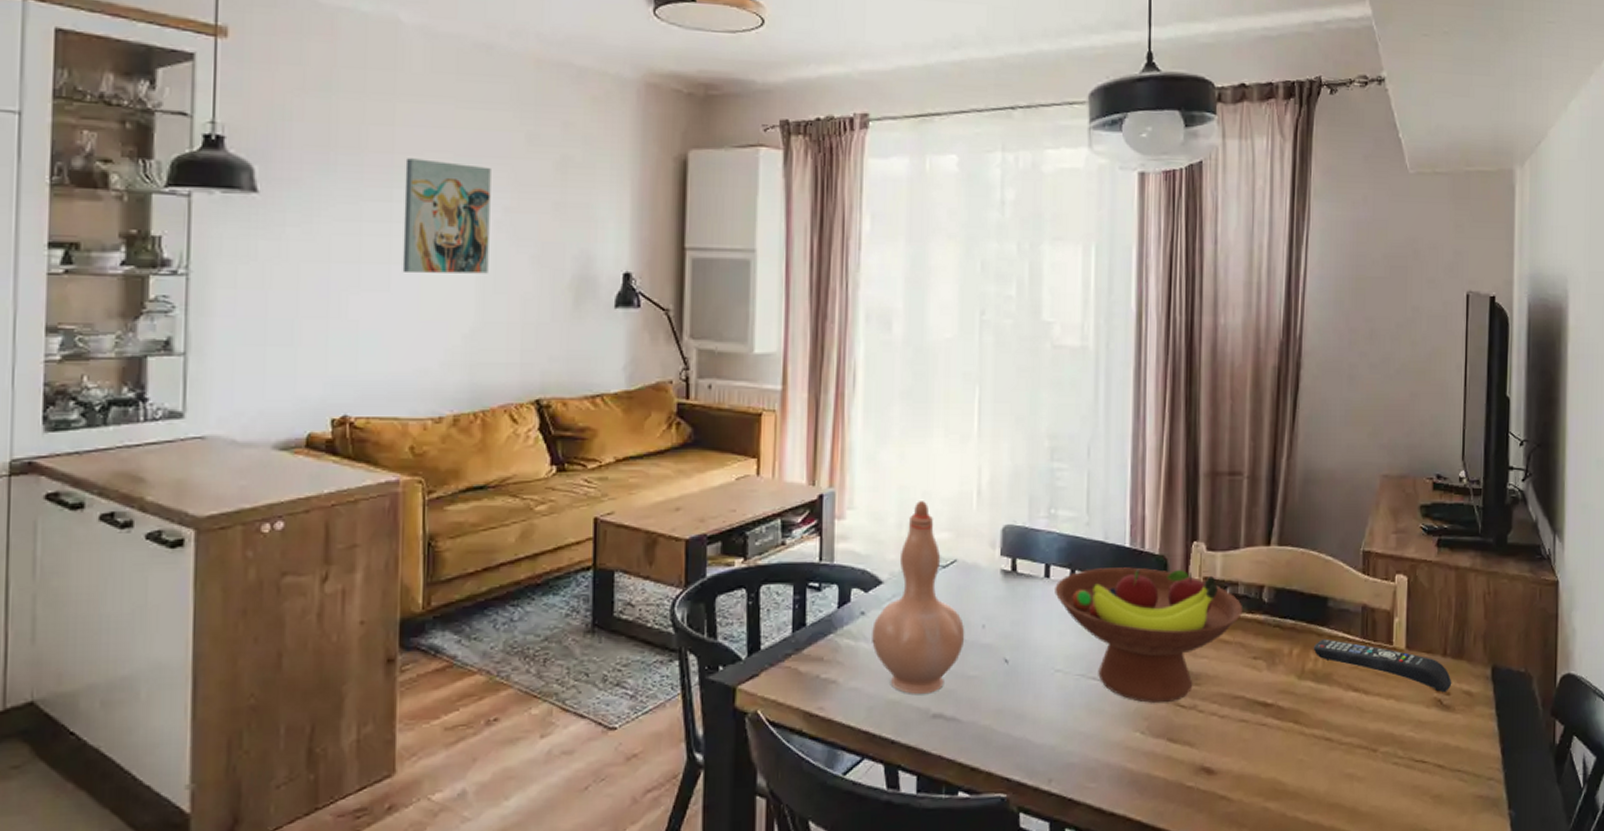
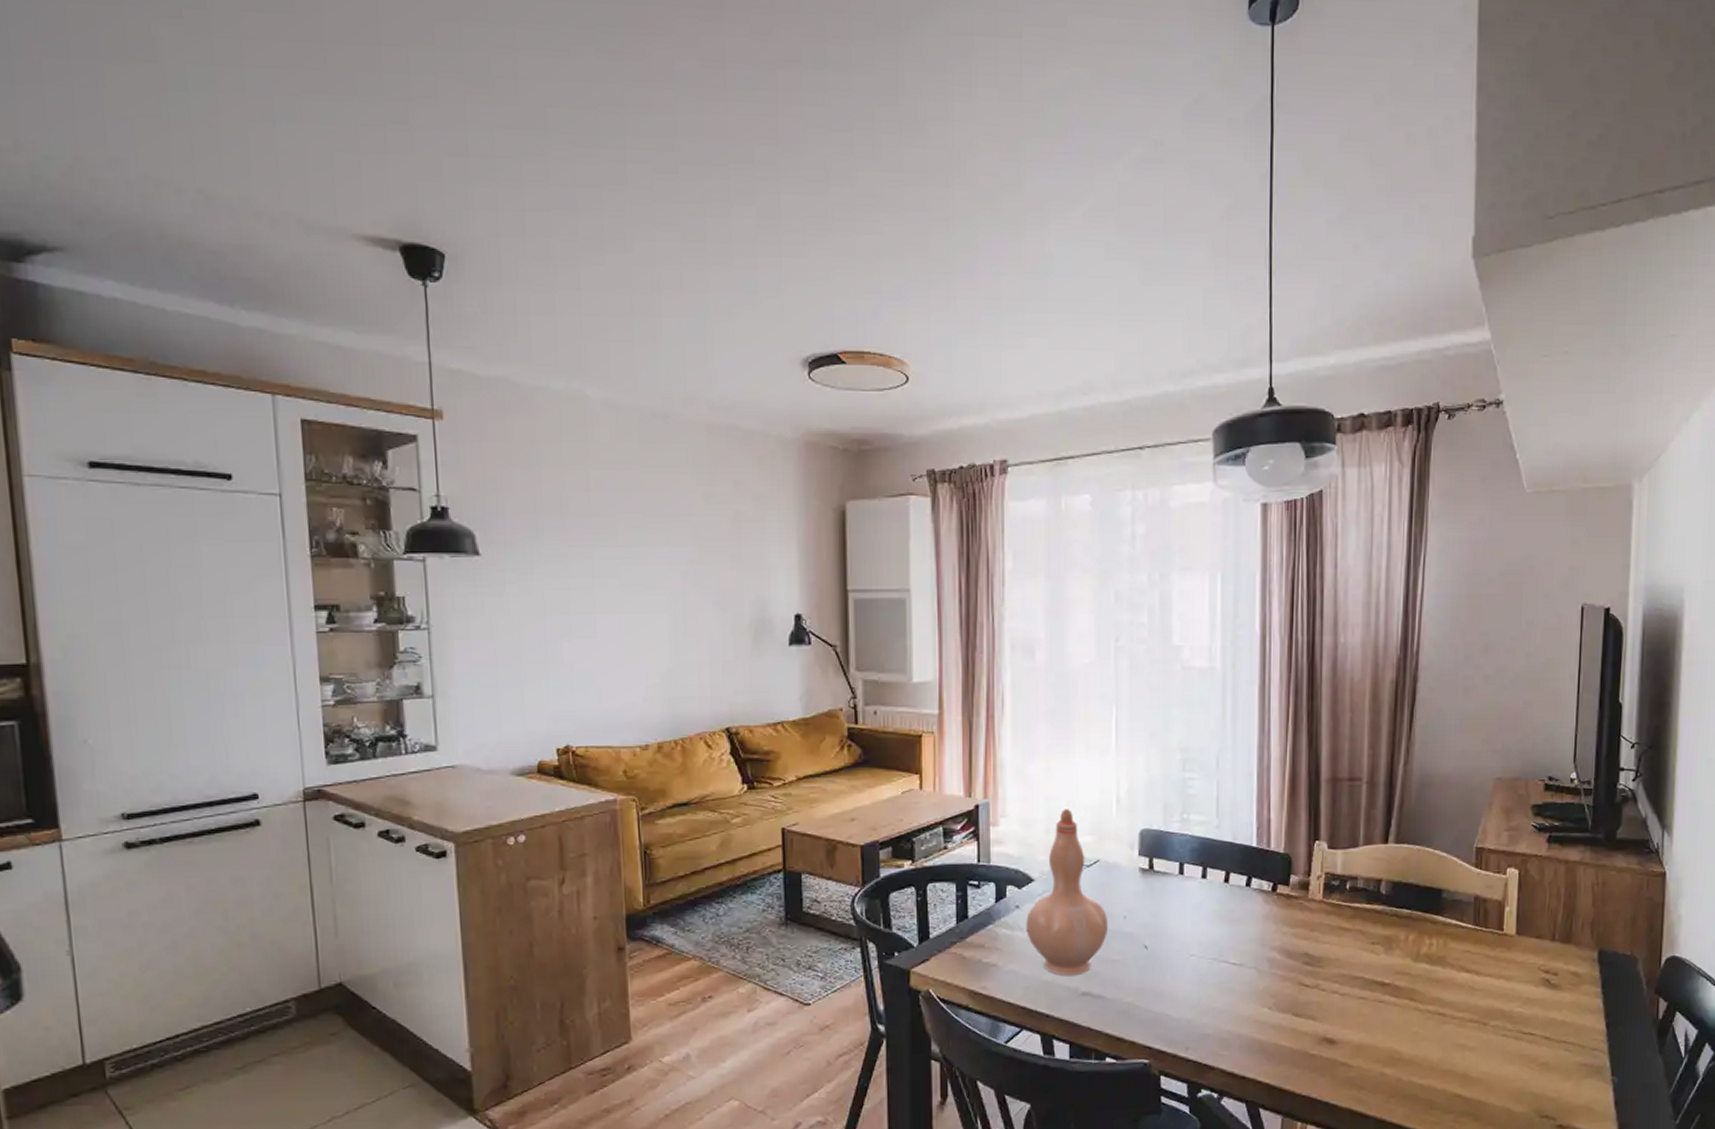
wall art: present [402,158,491,274] -> none [601,520,679,620]
fruit bowl: present [1055,567,1243,703] -> none [1188,864,1362,983]
remote control: present [1313,638,1452,693] -> none [1428,926,1560,974]

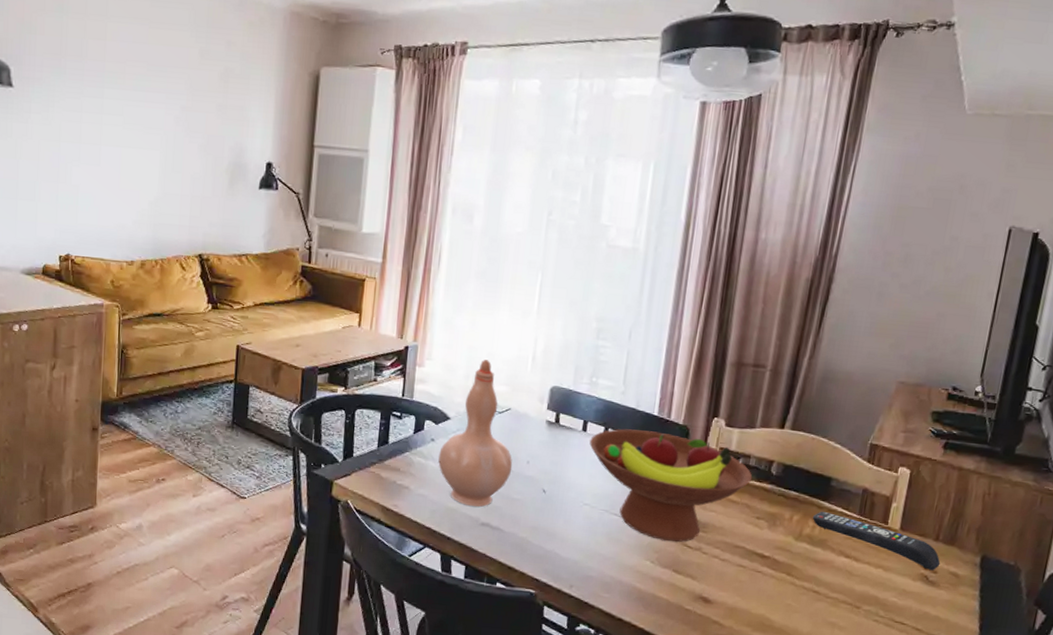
fruit bowl: none [1188,864,1362,983] -> present [589,429,753,543]
remote control: none [1428,926,1560,974] -> present [812,511,941,571]

